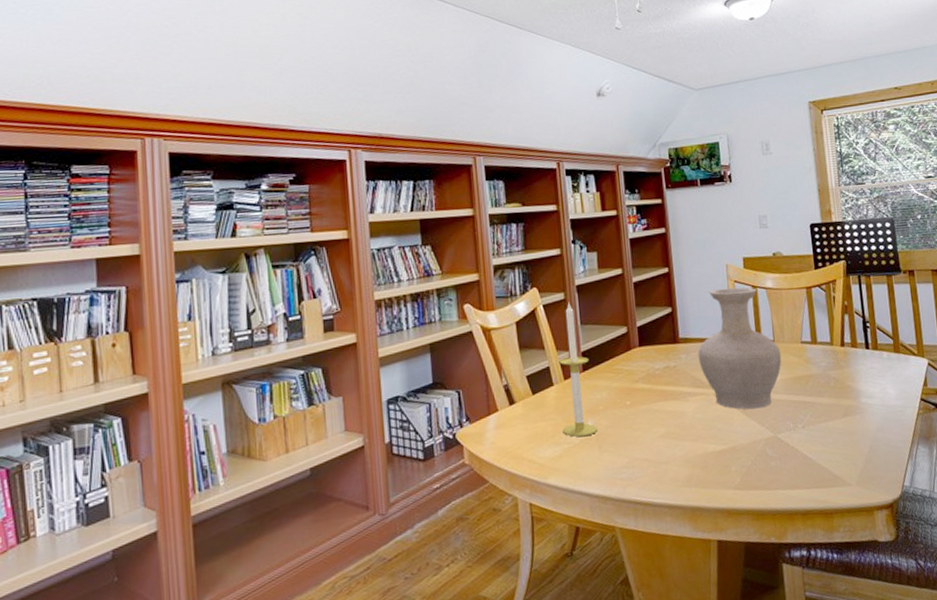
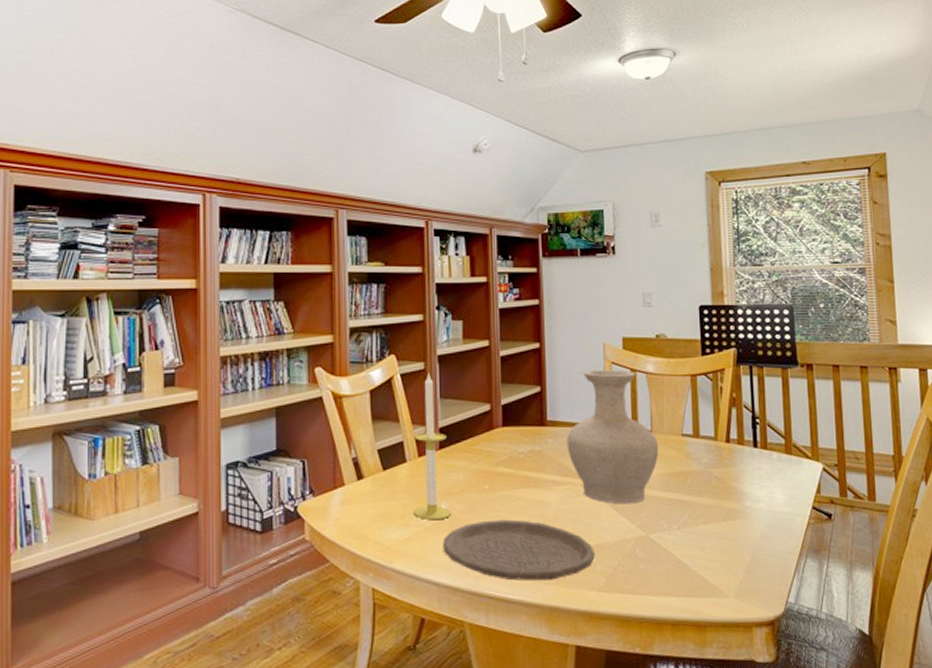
plate: none [591,430,731,486] -> present [442,519,596,581]

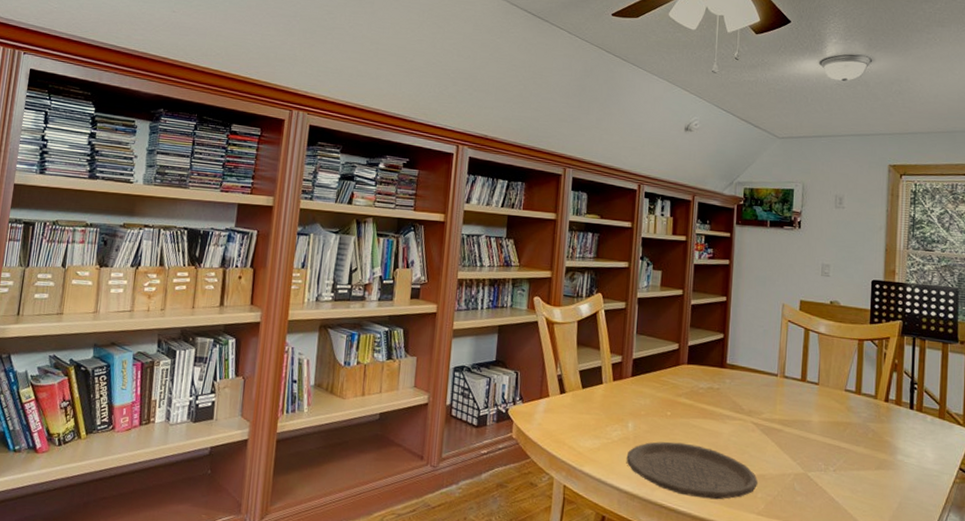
candle: present [413,372,452,521] -> none [604,311,639,436]
vase: present [567,369,659,505] -> none [742,324,824,444]

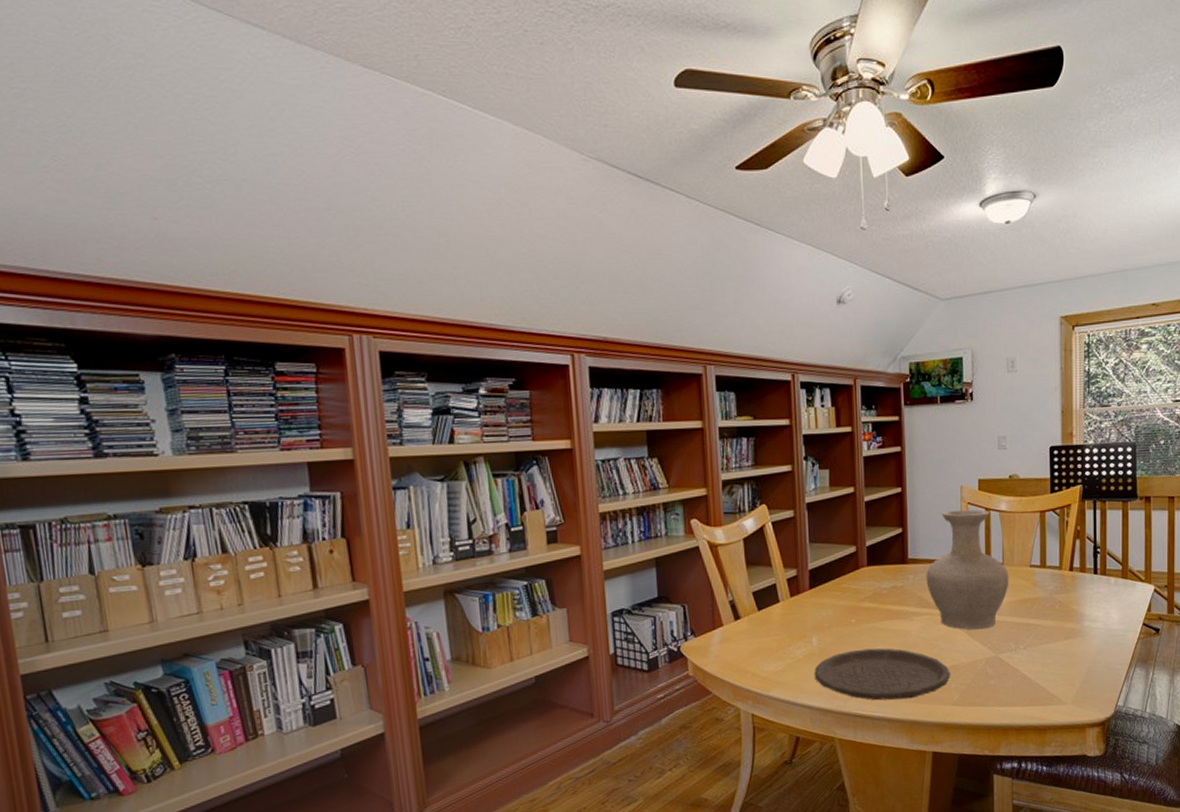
vase: none [742,324,824,444] -> present [926,509,1009,630]

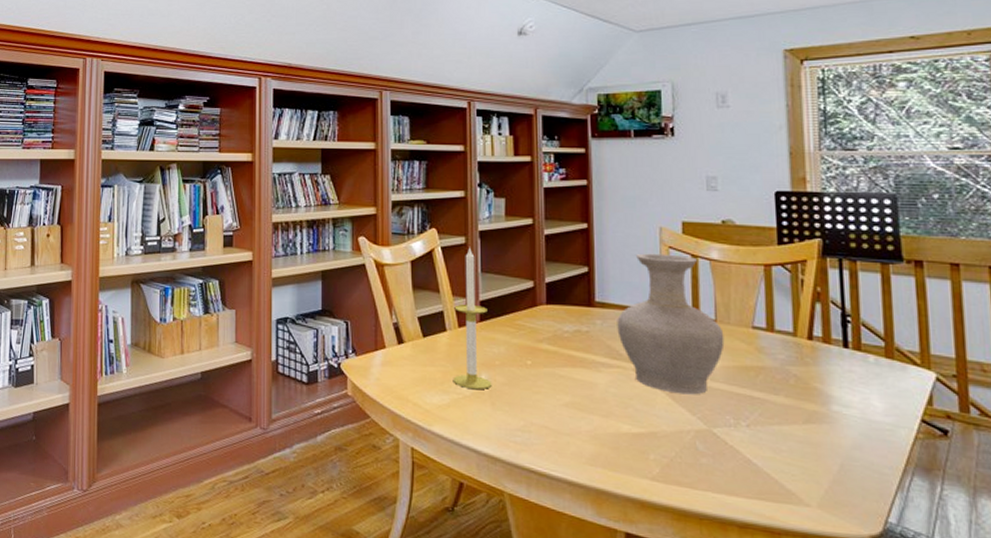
candle: none [786,519,822,653] -> present [452,247,492,390]
plate: present [814,648,951,701] -> none [482,395,649,463]

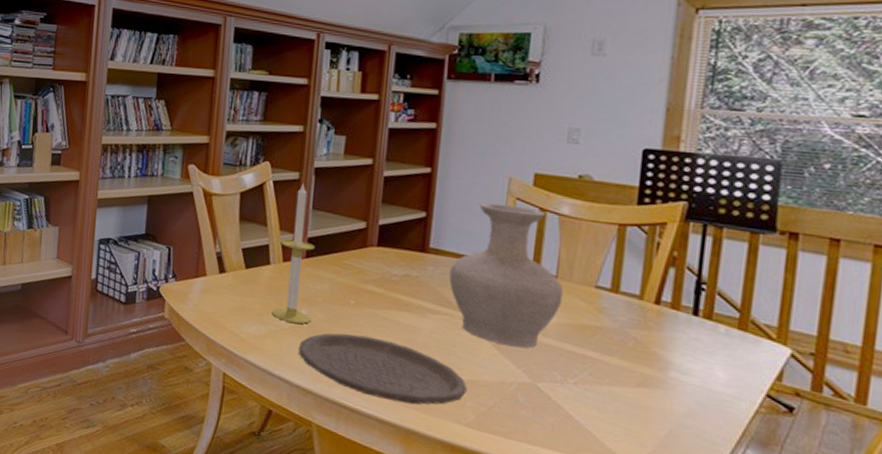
plate: none [482,395,649,463] -> present [298,333,468,405]

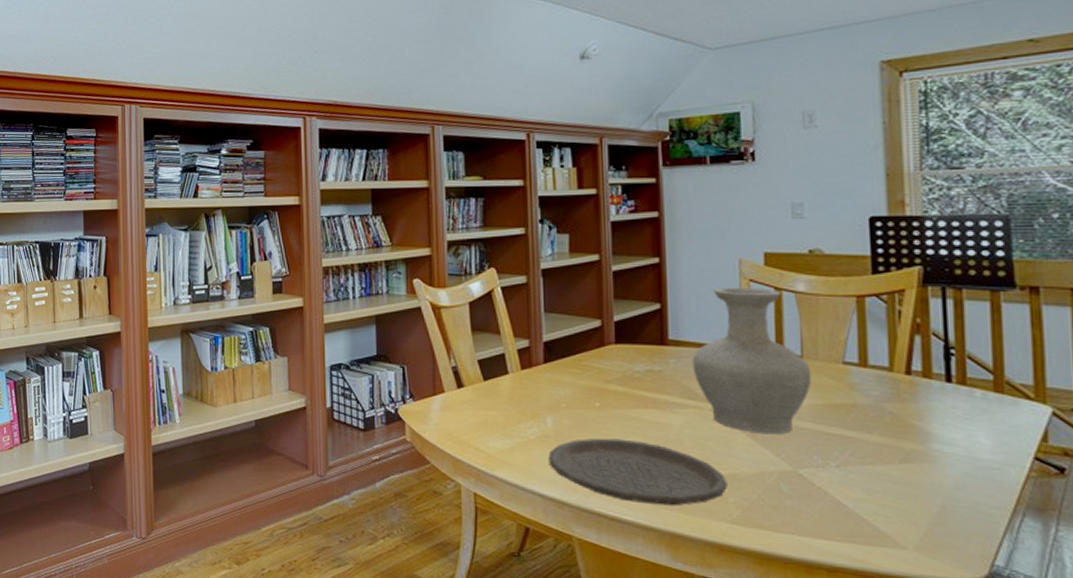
candle: present [271,183,315,324] -> none [516,286,558,434]

